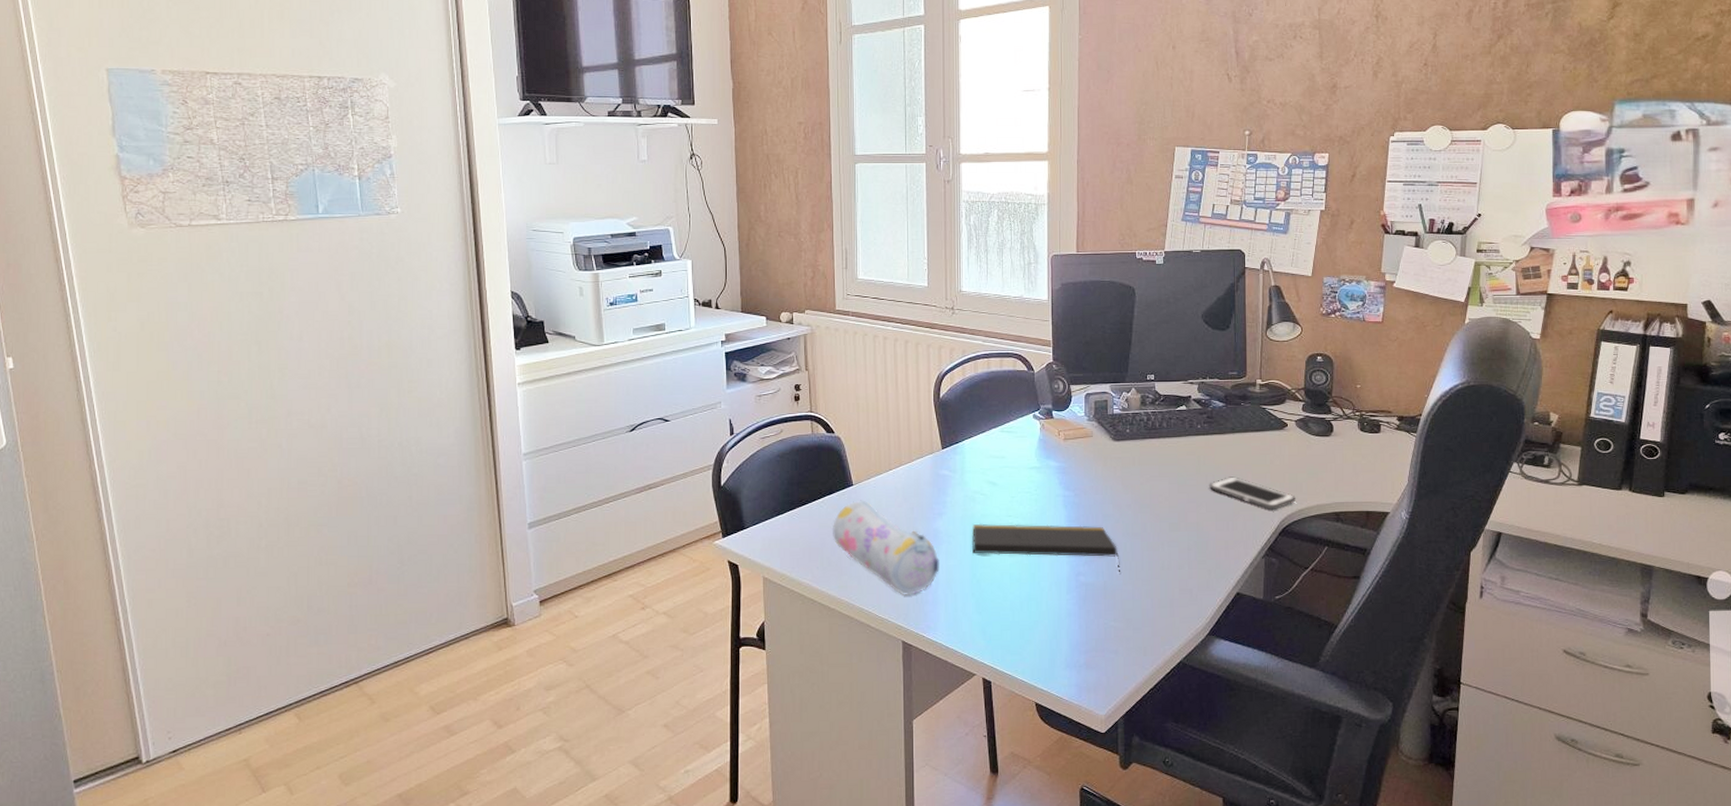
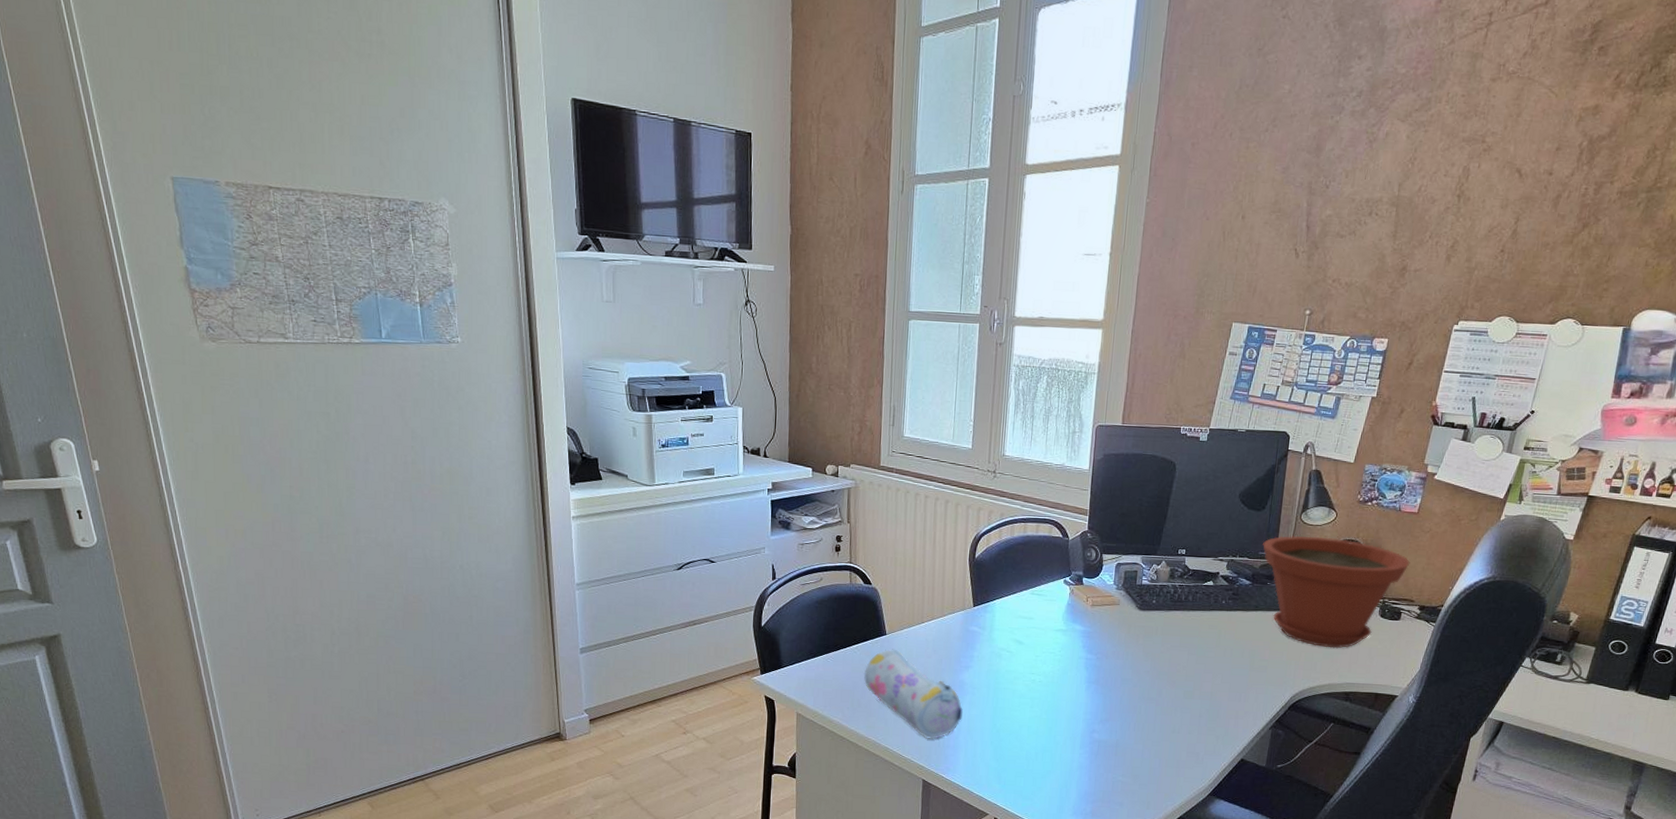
notepad: present [972,523,1121,574] -> none [995,678,1134,735]
cell phone: present [1209,476,1296,510] -> none [1226,651,1309,686]
plant pot: none [1232,352,1382,467] -> present [1263,535,1410,649]

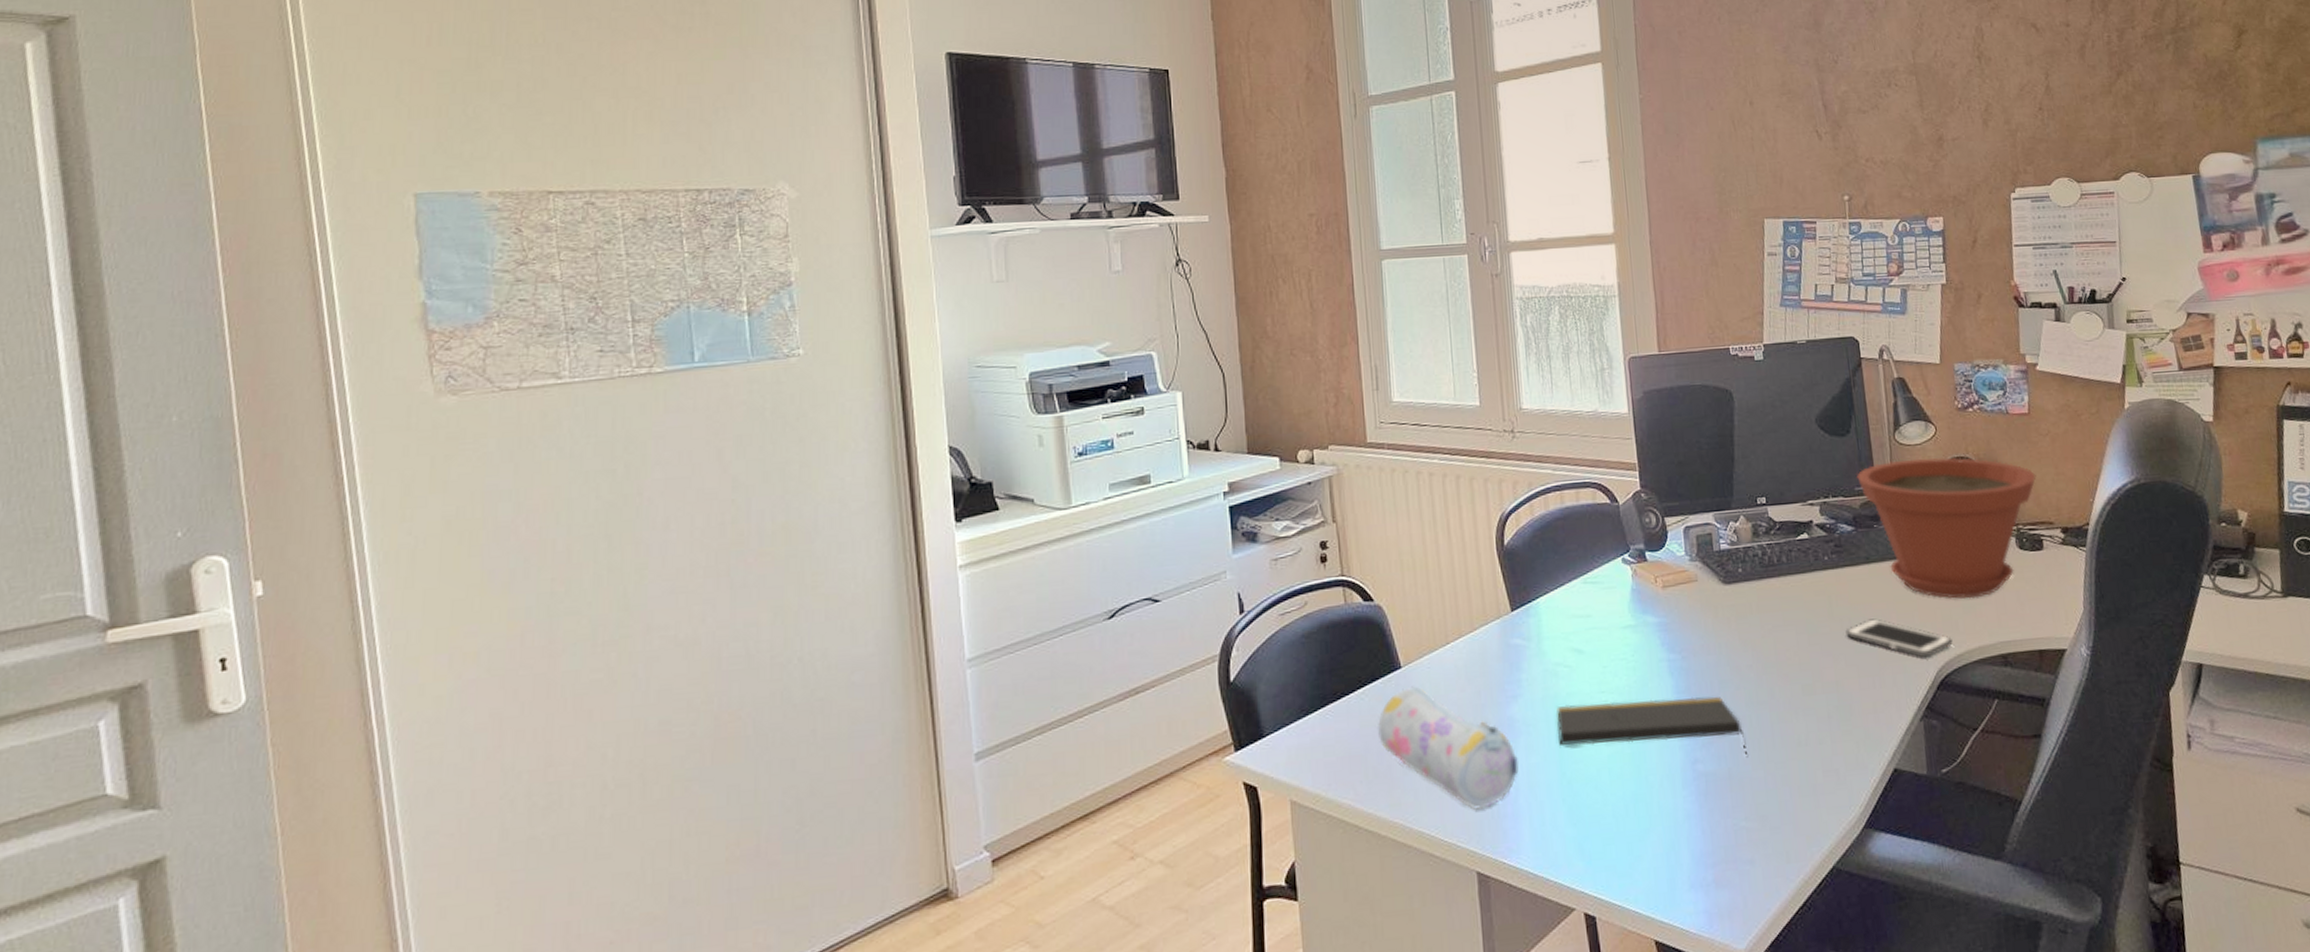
notepad: none [995,678,1134,735] -> present [1556,696,1749,758]
cell phone: none [1226,651,1309,686] -> present [1845,618,1953,658]

